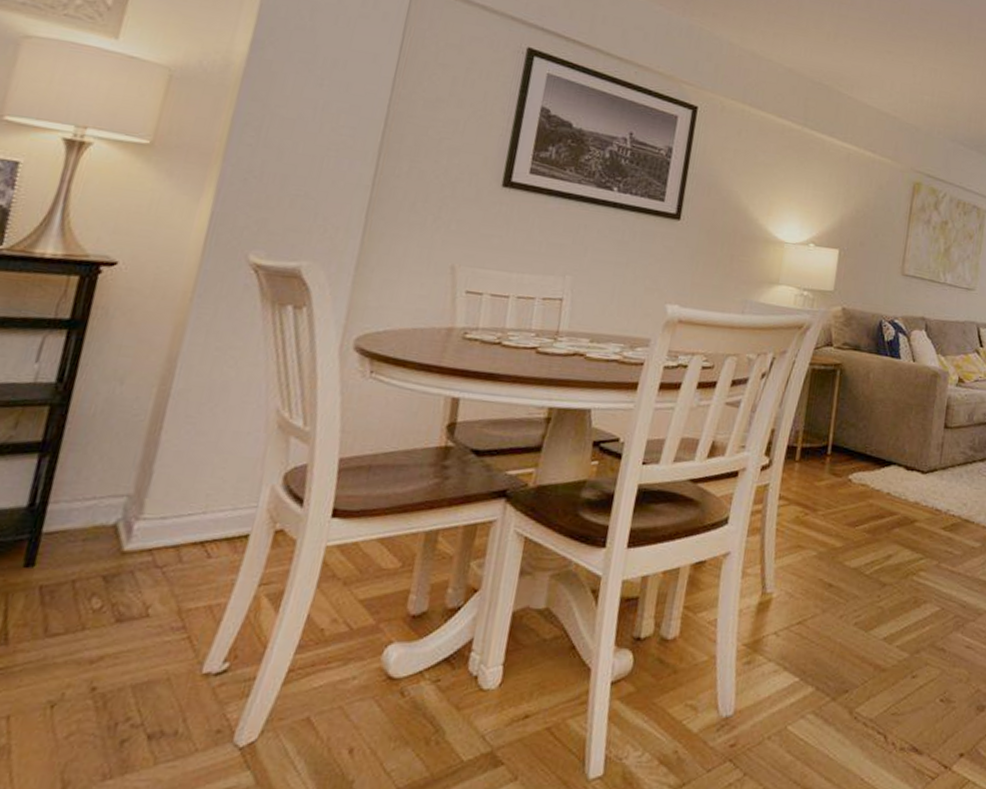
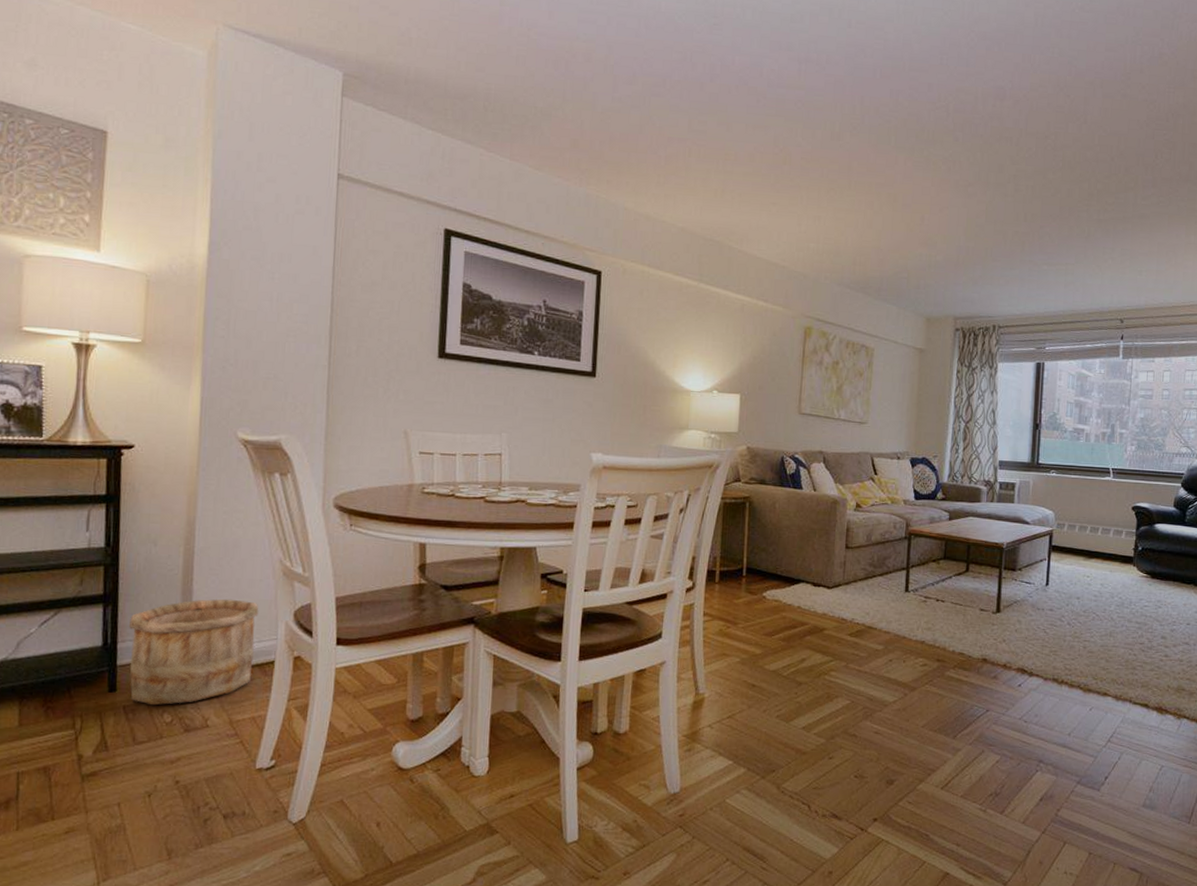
wooden bucket: none [52,453,241,587] -> present [128,599,259,706]

